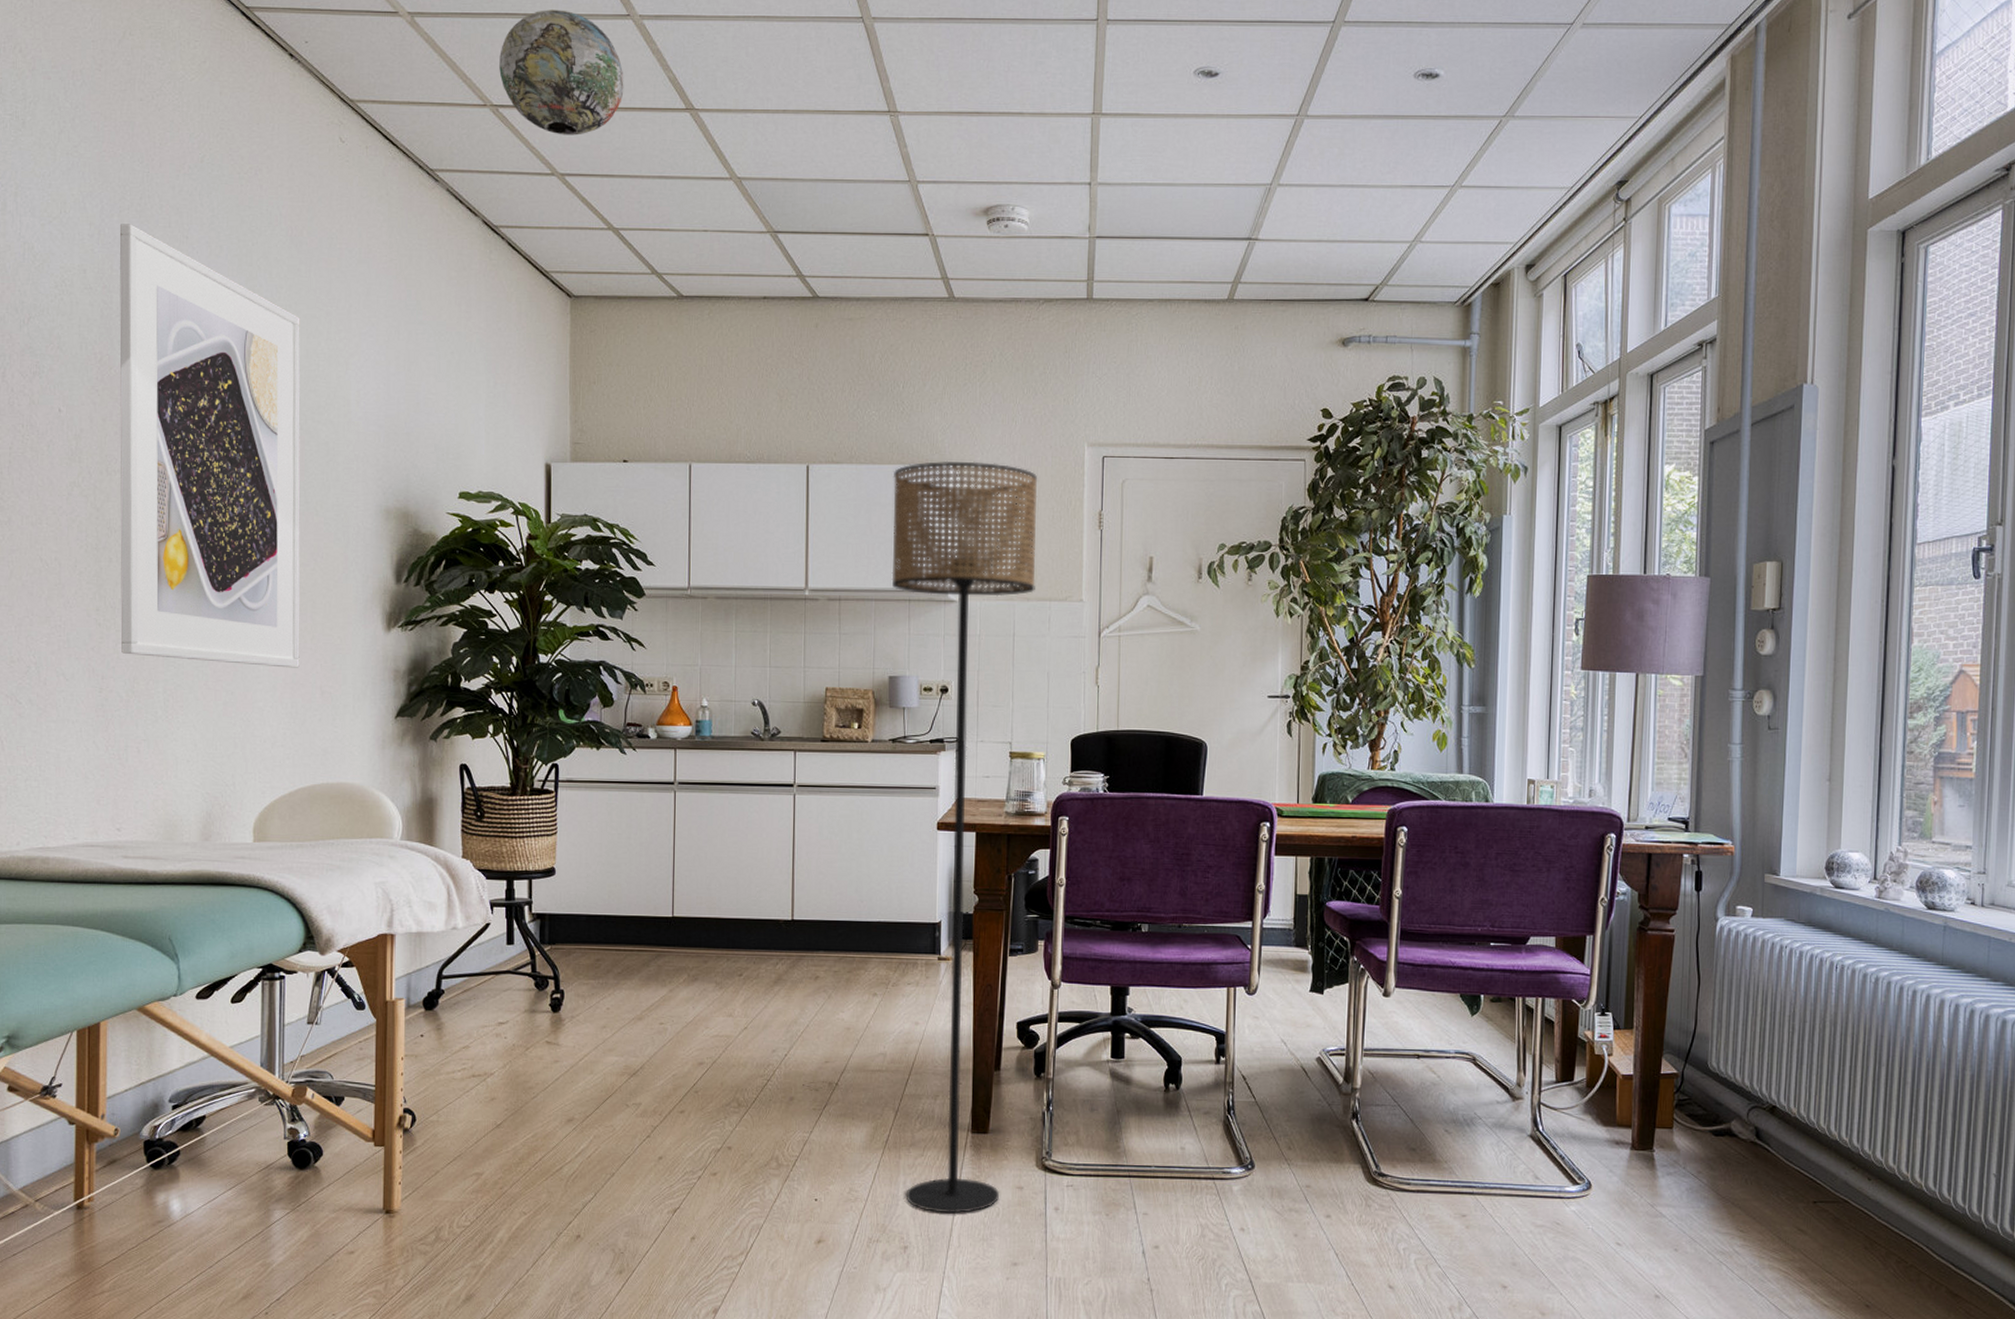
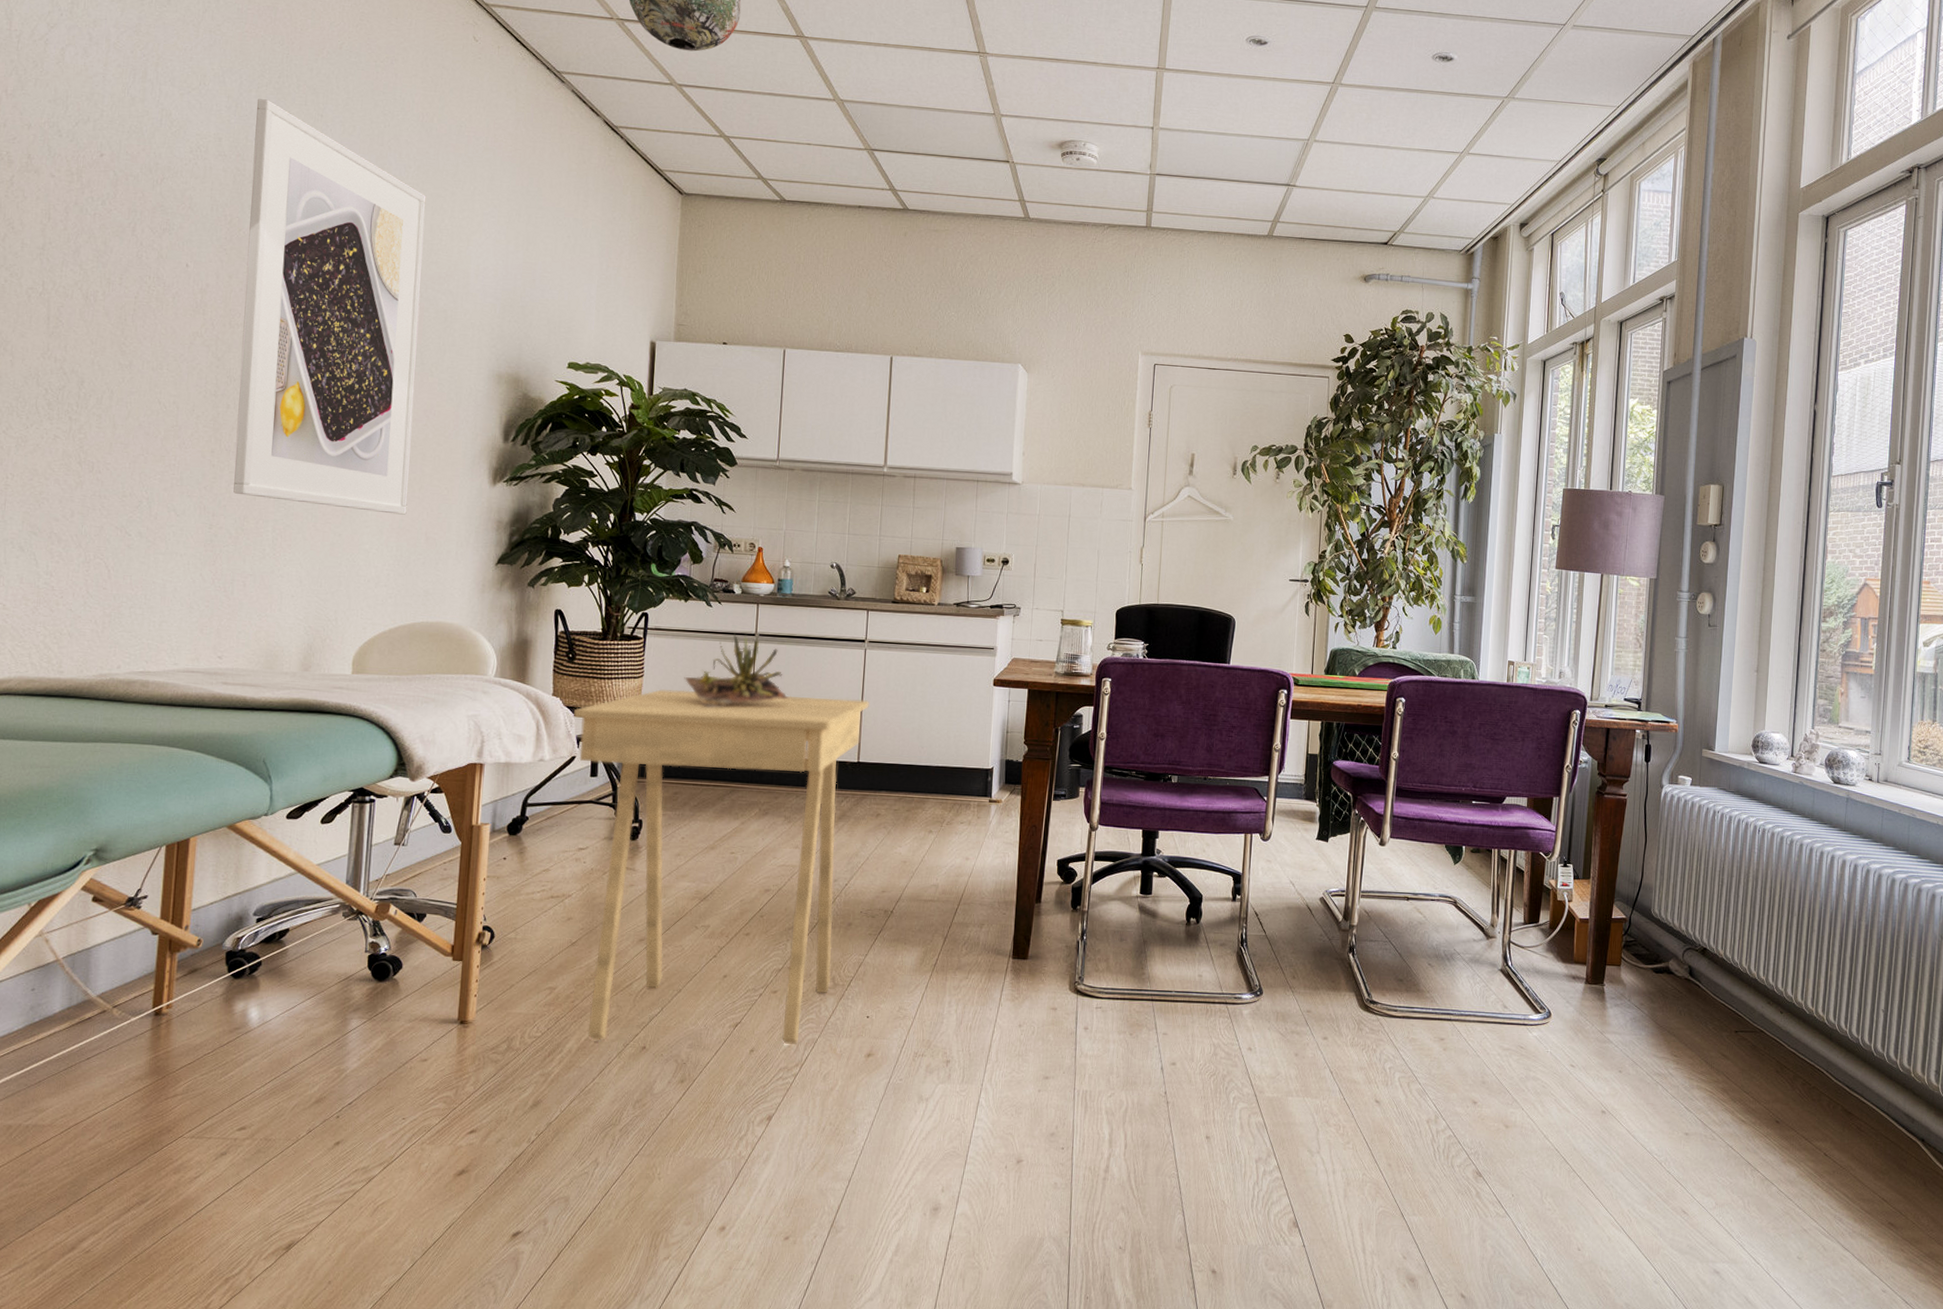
side table: none [485,846,802,1232] -> present [573,689,869,1045]
succulent plant: none [600,782,715,865] -> present [684,633,790,708]
floor lamp: present [891,460,1038,1213] -> none [950,360,1096,1031]

